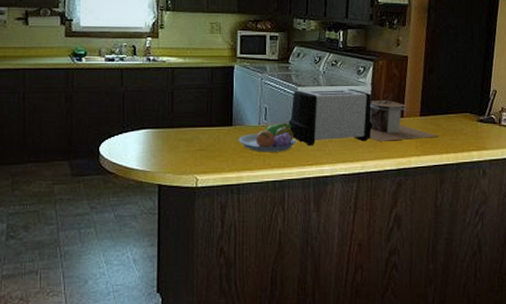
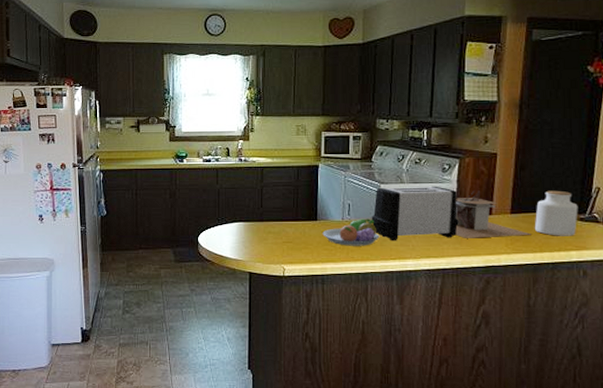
jar: none [441,93,479,138] -> present [535,190,578,236]

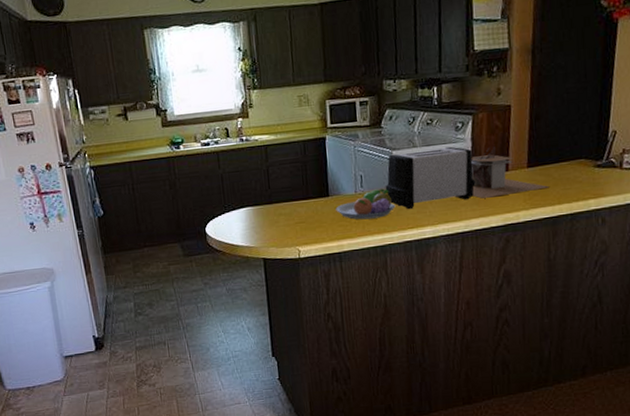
jar: present [535,190,578,236] -> none [552,138,595,186]

